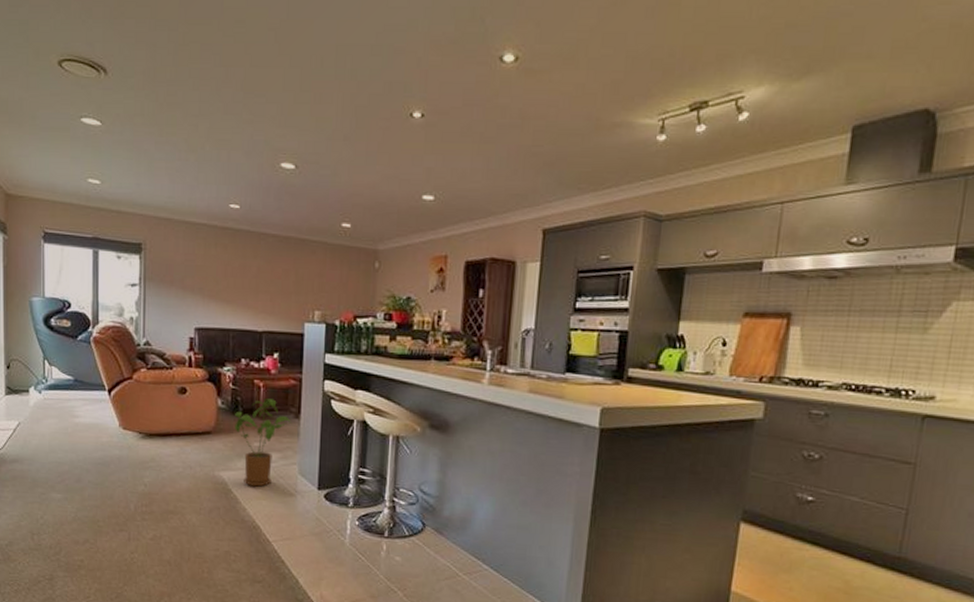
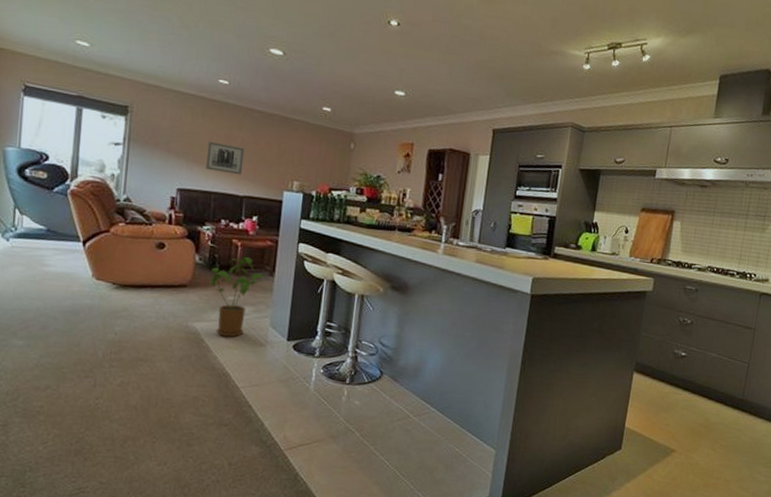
wall art: none [222,273,261,309] -> present [206,141,245,175]

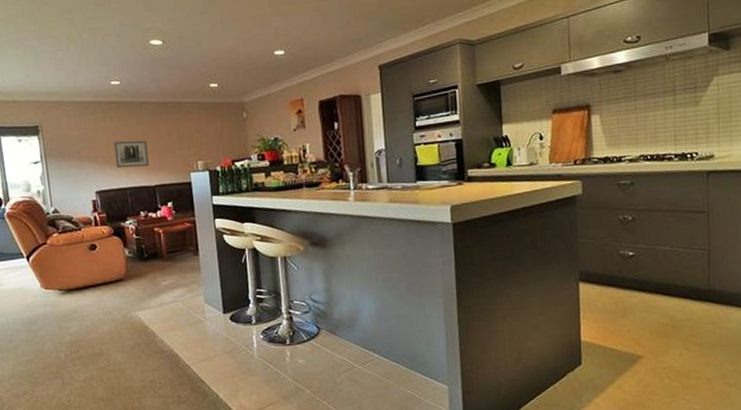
house plant: present [210,257,267,337] -> none [142,242,193,321]

